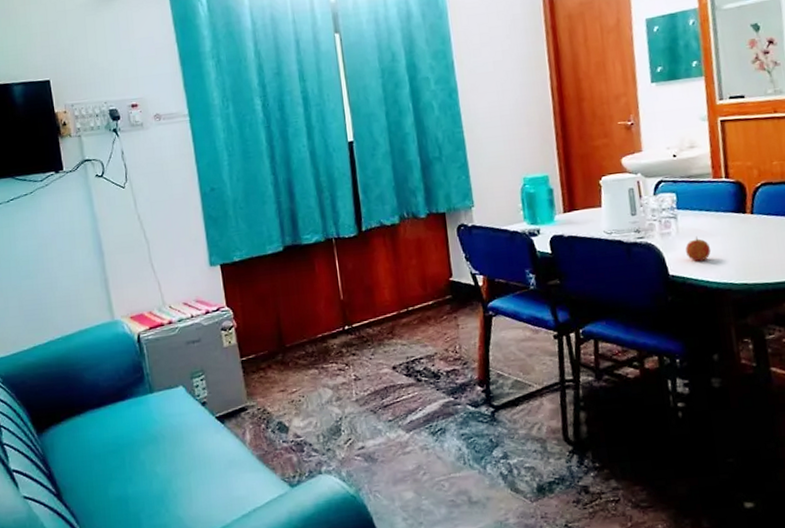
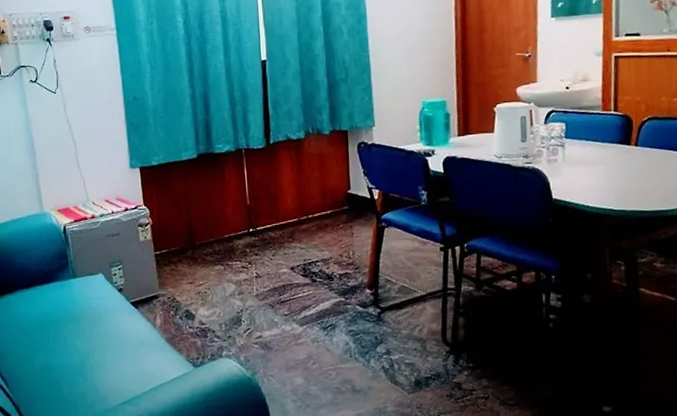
fruit: present [685,236,711,262] -> none [570,164,594,188]

